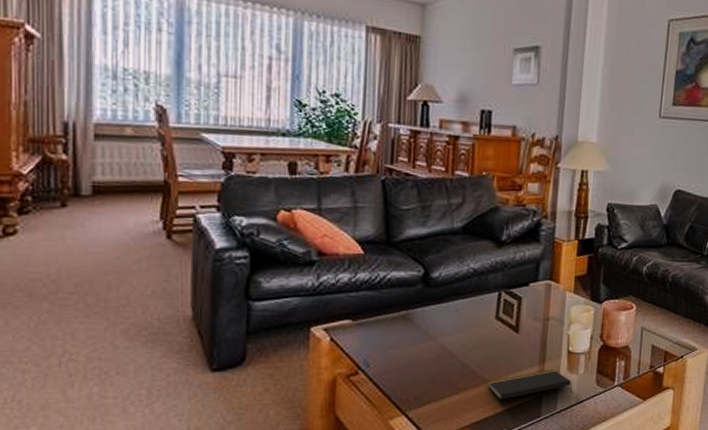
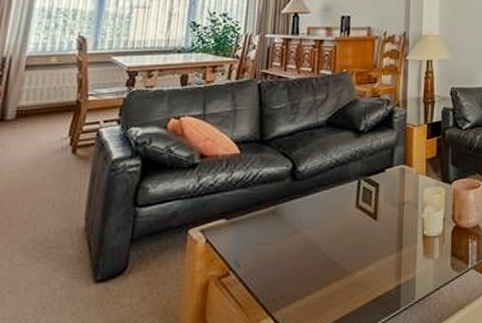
notepad: present [487,369,572,400] -> none [349,255,428,293]

